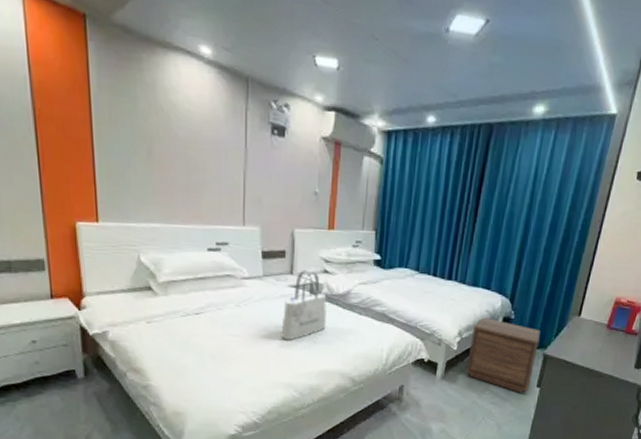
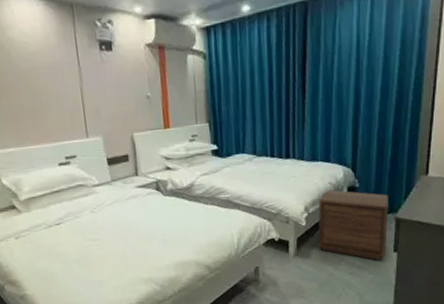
tote bag: present [281,270,327,341] -> none [134,170,176,238]

